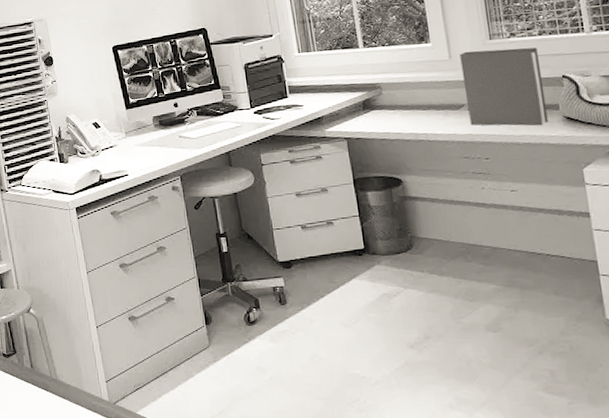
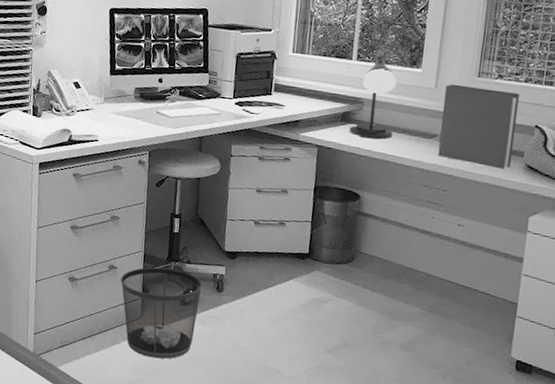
waste bin: none [180,289,268,386] -> present [120,267,202,359]
desk lamp: none [373,34,419,122] -> present [348,51,397,139]

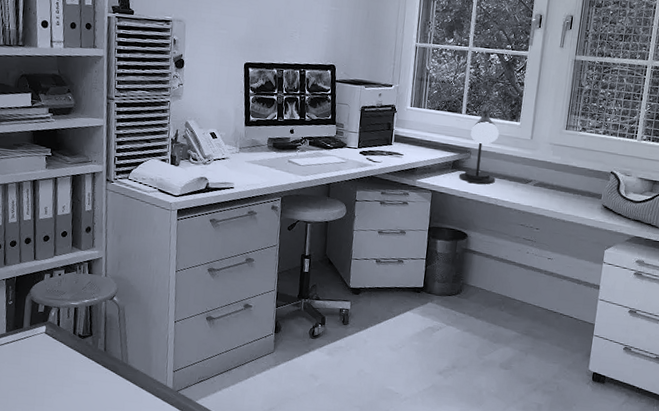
waste bin: present [120,267,202,359] -> none [255,304,329,388]
binder: present [438,84,519,170] -> none [532,135,599,210]

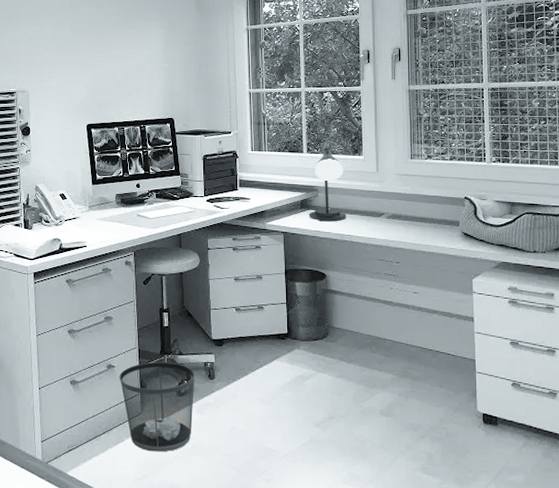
waste bin: none [255,304,329,388] -> present [119,361,194,452]

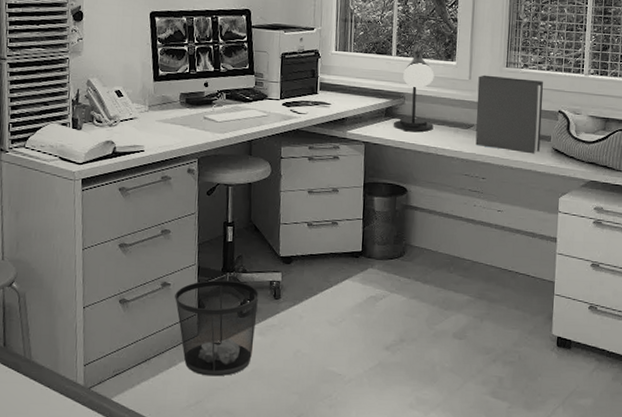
binder: none [385,167,450,239] -> present [475,75,544,154]

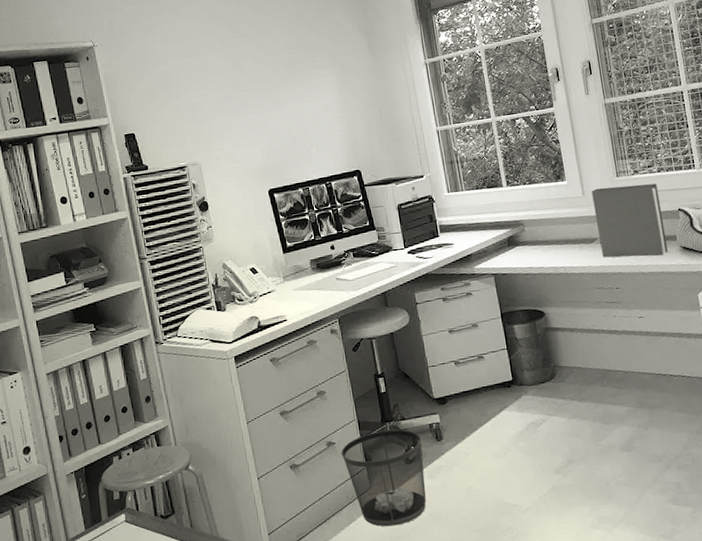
desk lamp: present [393,46,435,132] -> none [517,173,558,257]

